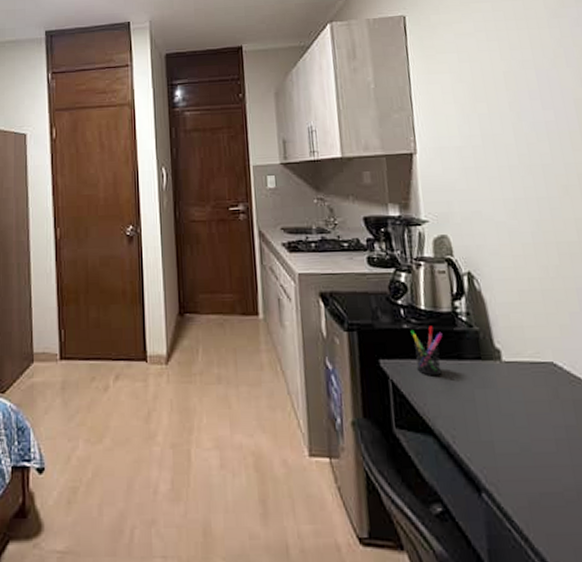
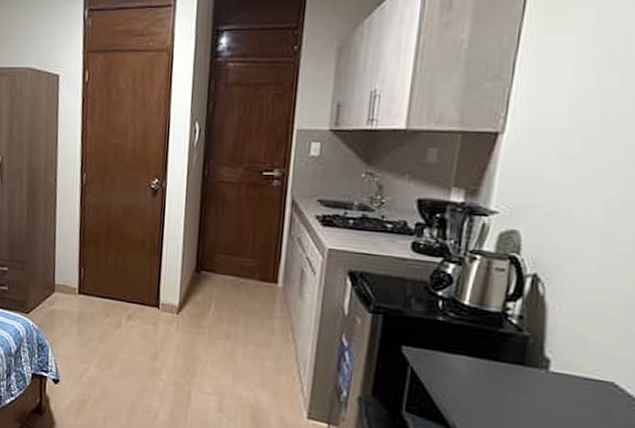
pen holder: present [410,326,443,376] -> none [443,322,484,373]

